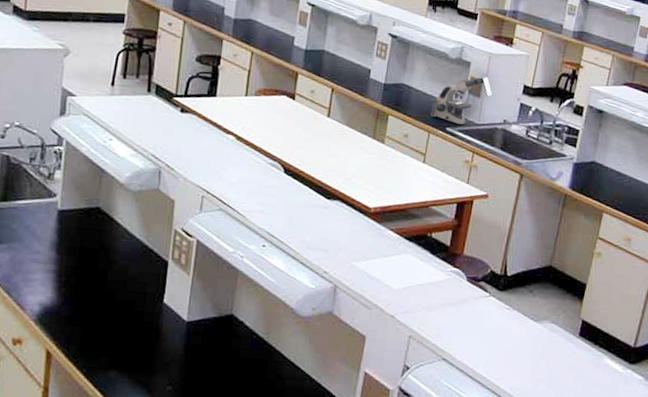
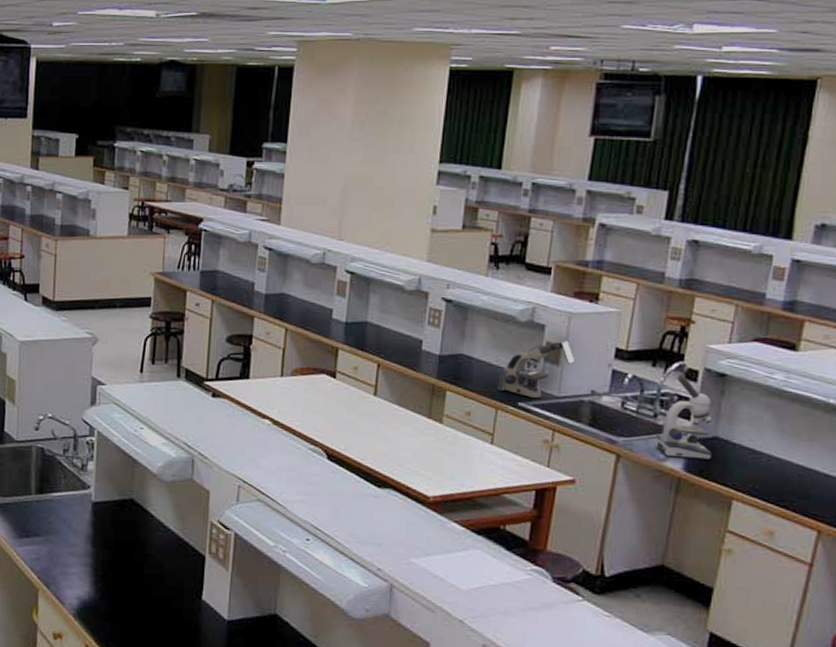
microscope: none [549,109,592,180] -> present [654,374,713,460]

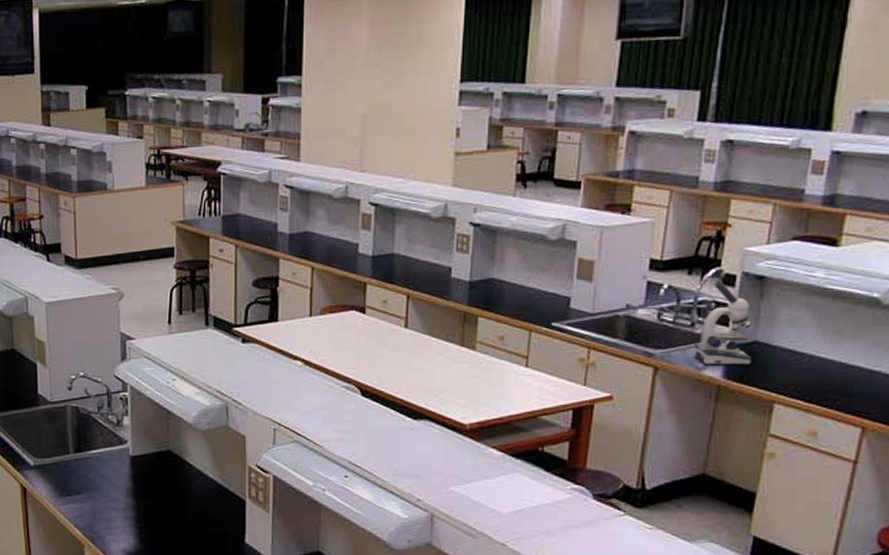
microscope: present [497,341,575,399] -> none [530,256,609,318]

